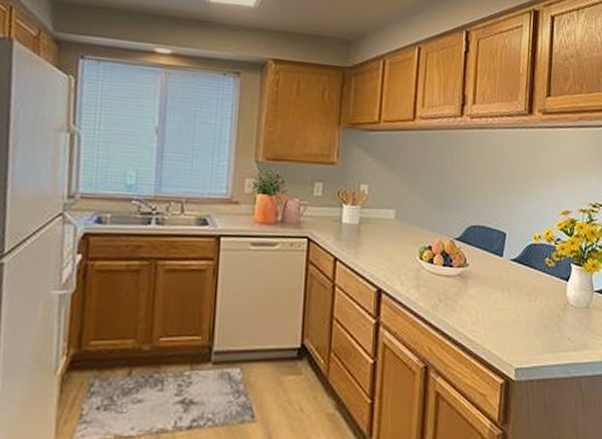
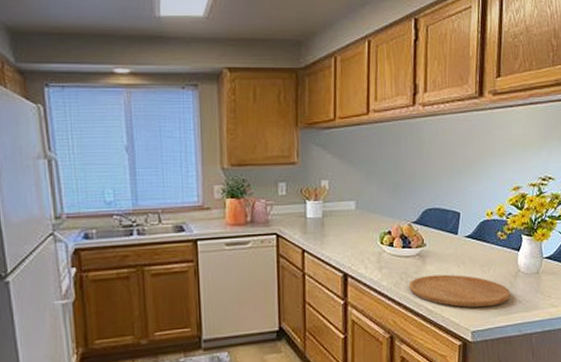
cutting board: none [447,299,559,342] -> present [408,274,511,308]

